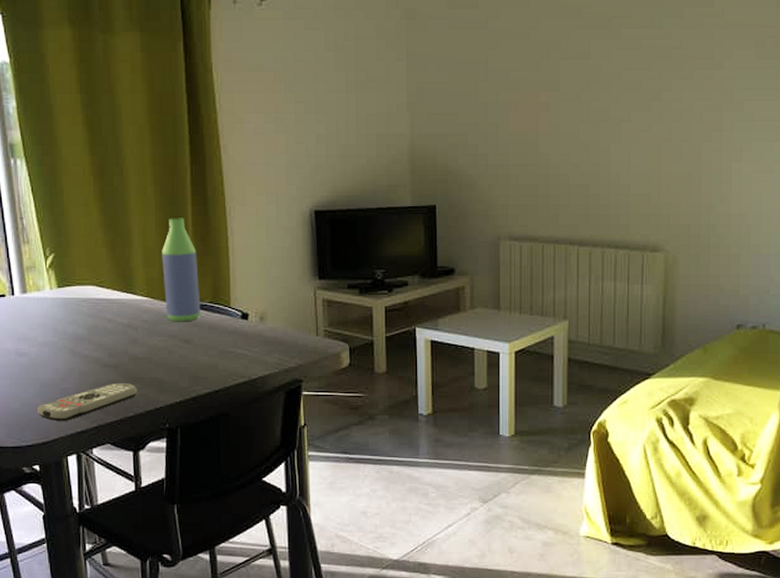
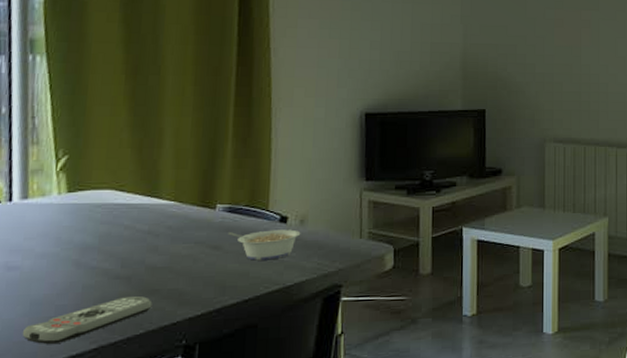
bottle: present [162,218,201,322] -> none [194,119,236,228]
legume: none [196,326,262,354] -> present [228,229,301,261]

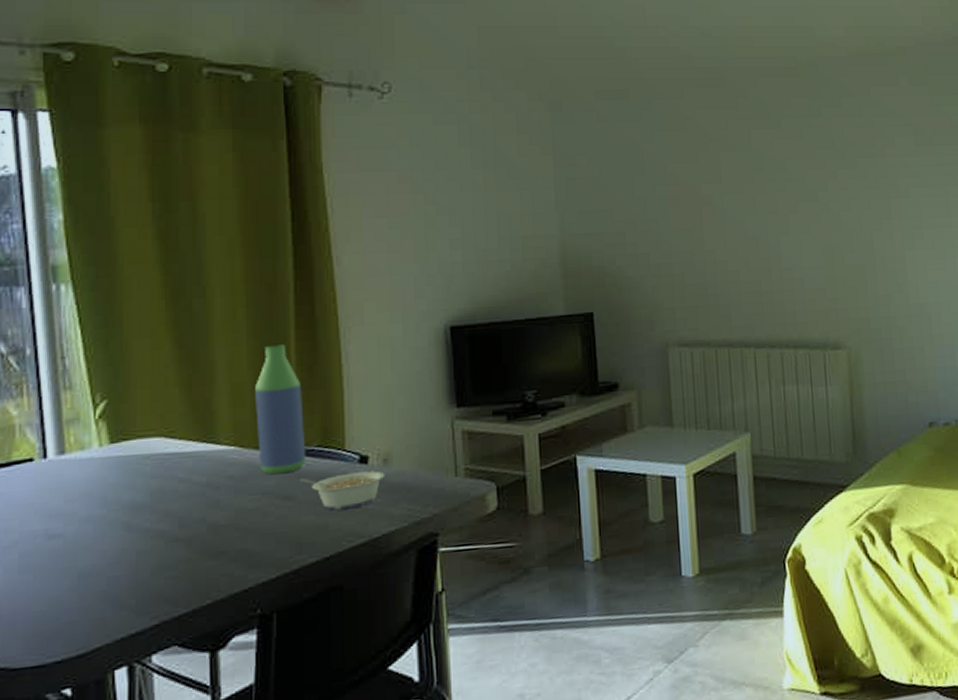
remote control: present [22,296,153,344] -> none [71,560,219,623]
bottle: none [194,119,236,228] -> present [255,344,306,475]

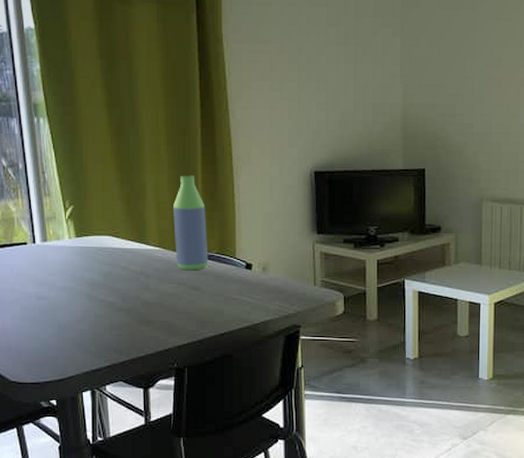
legume: present [300,470,385,511] -> none [204,275,264,301]

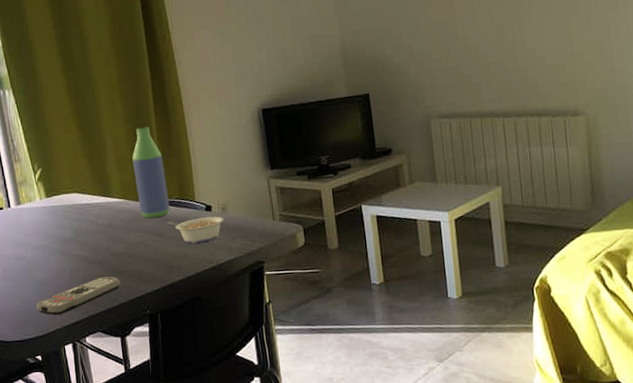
remote control: none [54,326,149,360] -> present [35,276,121,315]
legume: none [204,275,264,301] -> present [167,216,224,244]

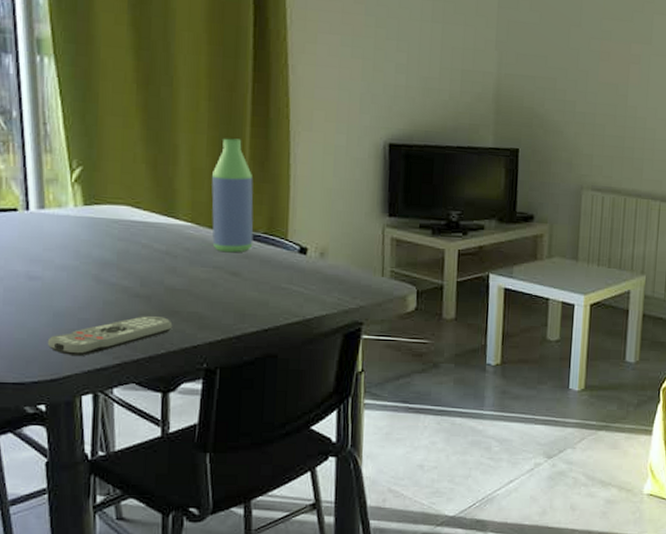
legume: present [167,216,224,244] -> none [246,259,321,291]

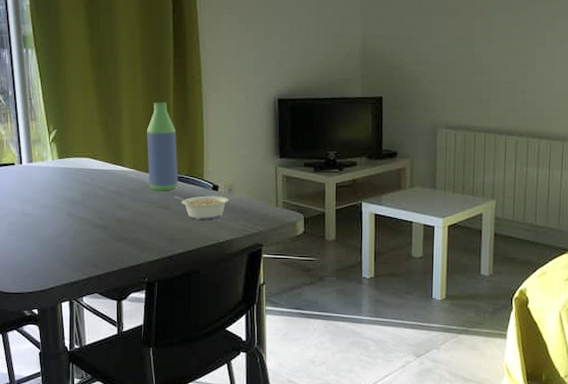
remote control: present [47,316,173,356] -> none [37,242,123,272]
legume: none [246,259,321,291] -> present [174,196,229,220]

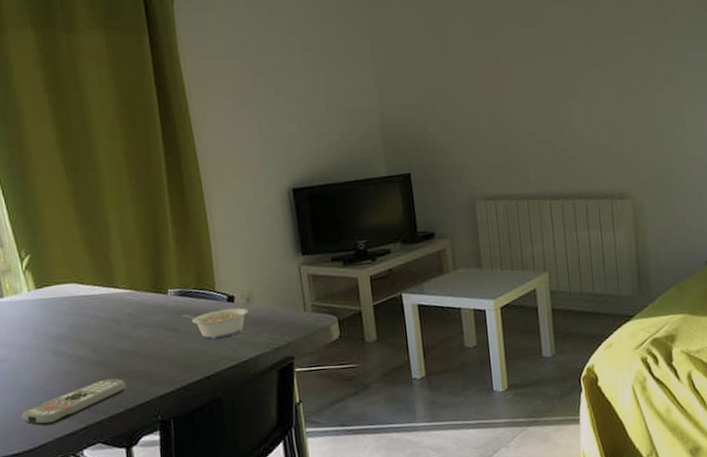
remote control: none [37,242,123,272] -> present [21,378,127,426]
bottle: present [147,102,178,191] -> none [141,207,186,312]

